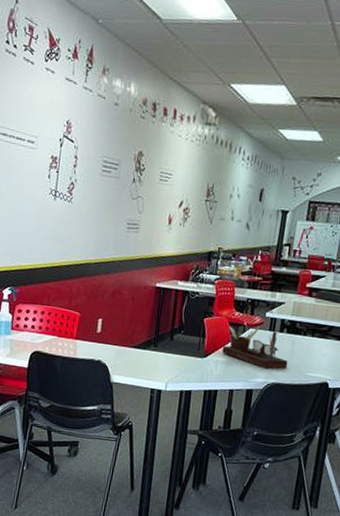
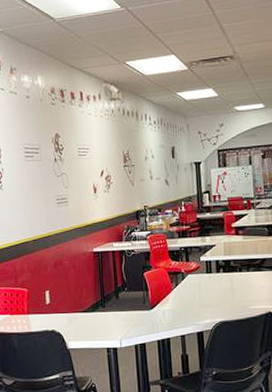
desk organizer: present [222,326,288,369] -> none [166,270,231,310]

